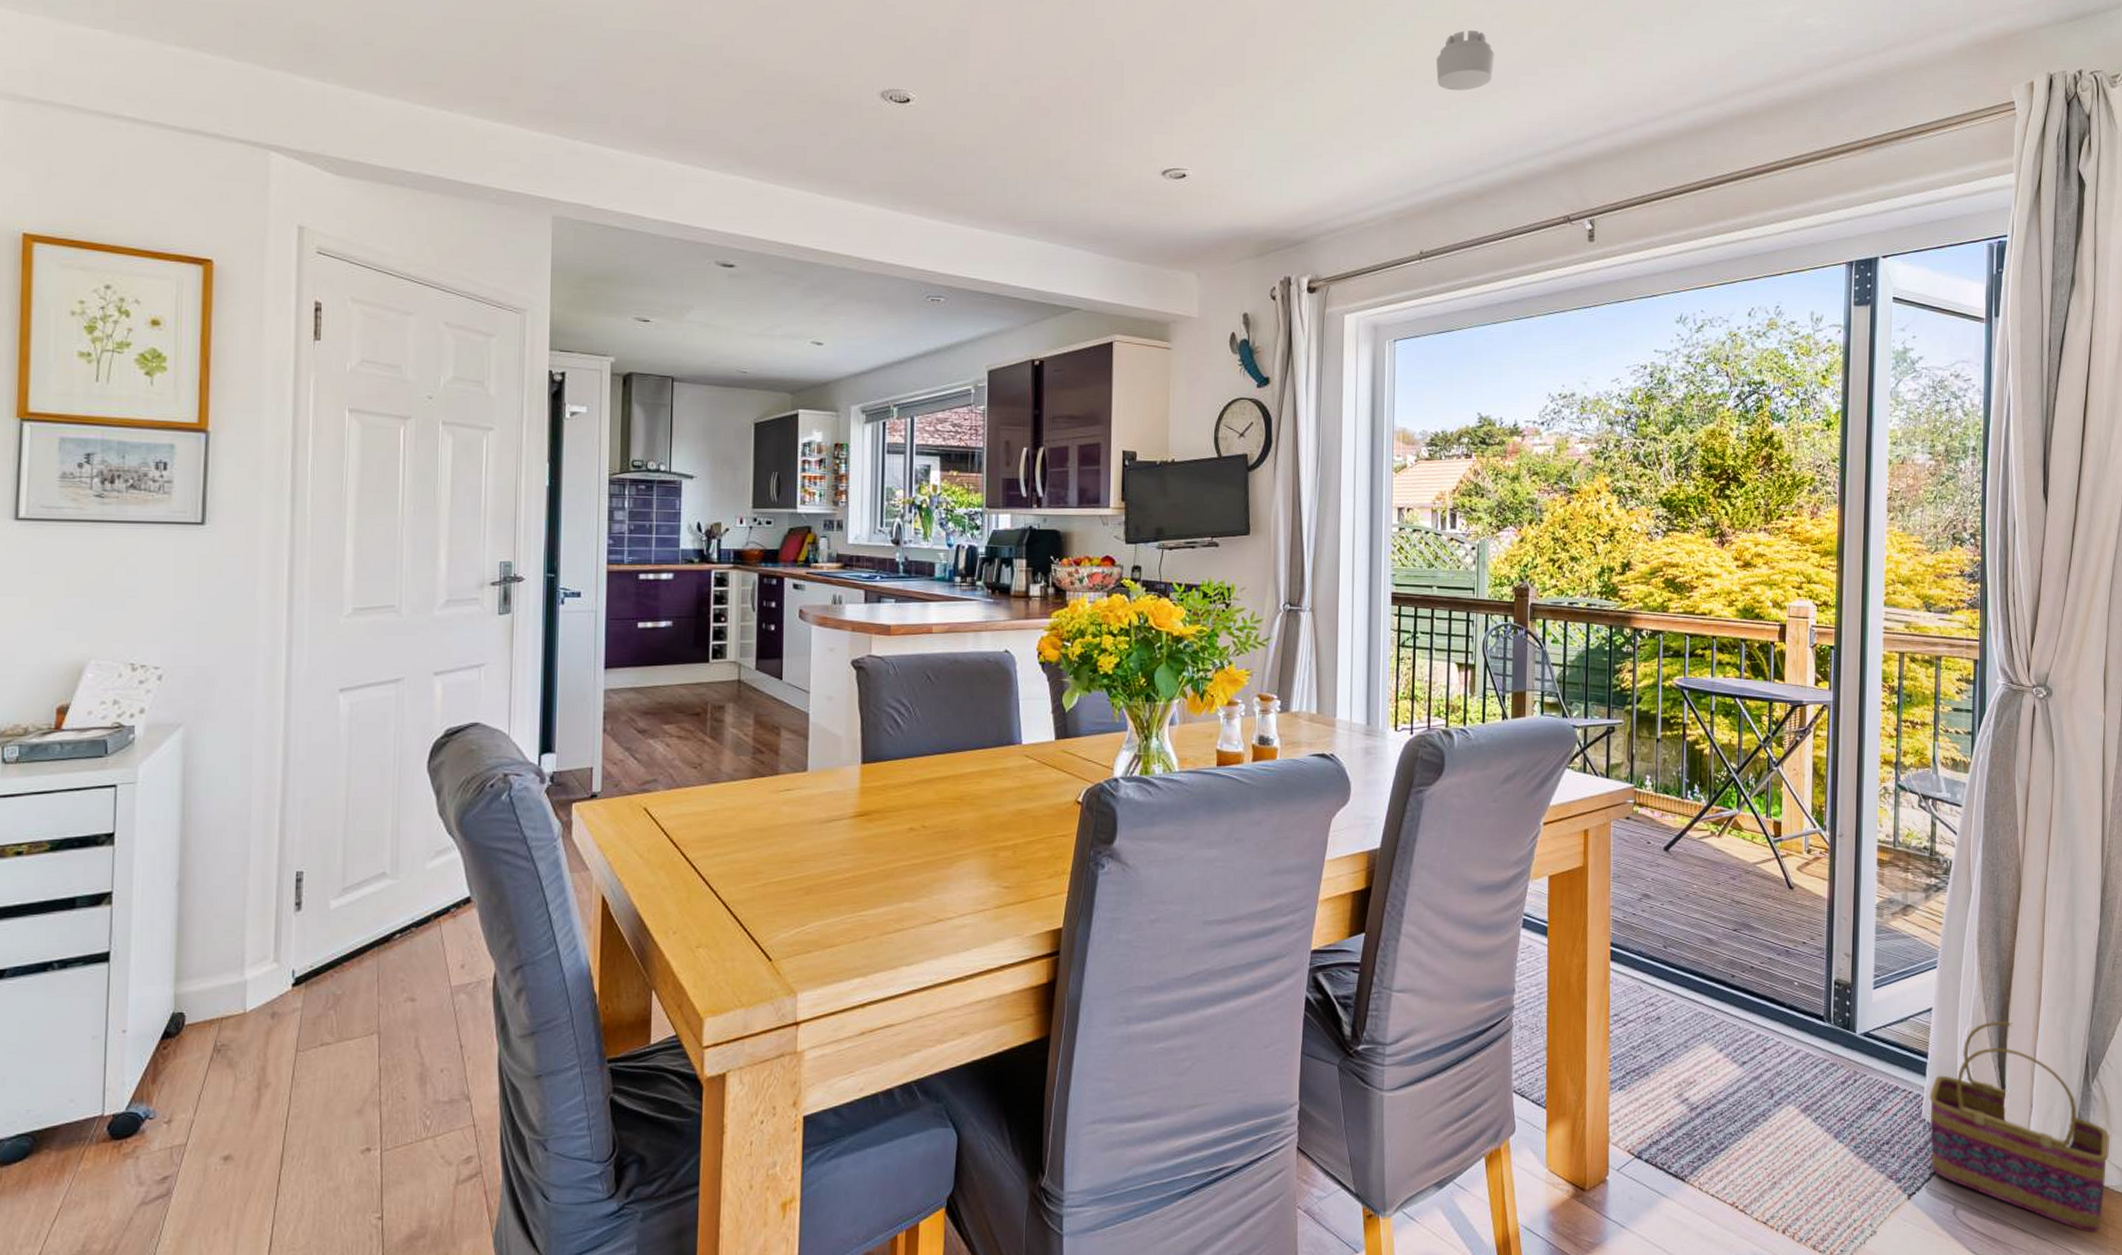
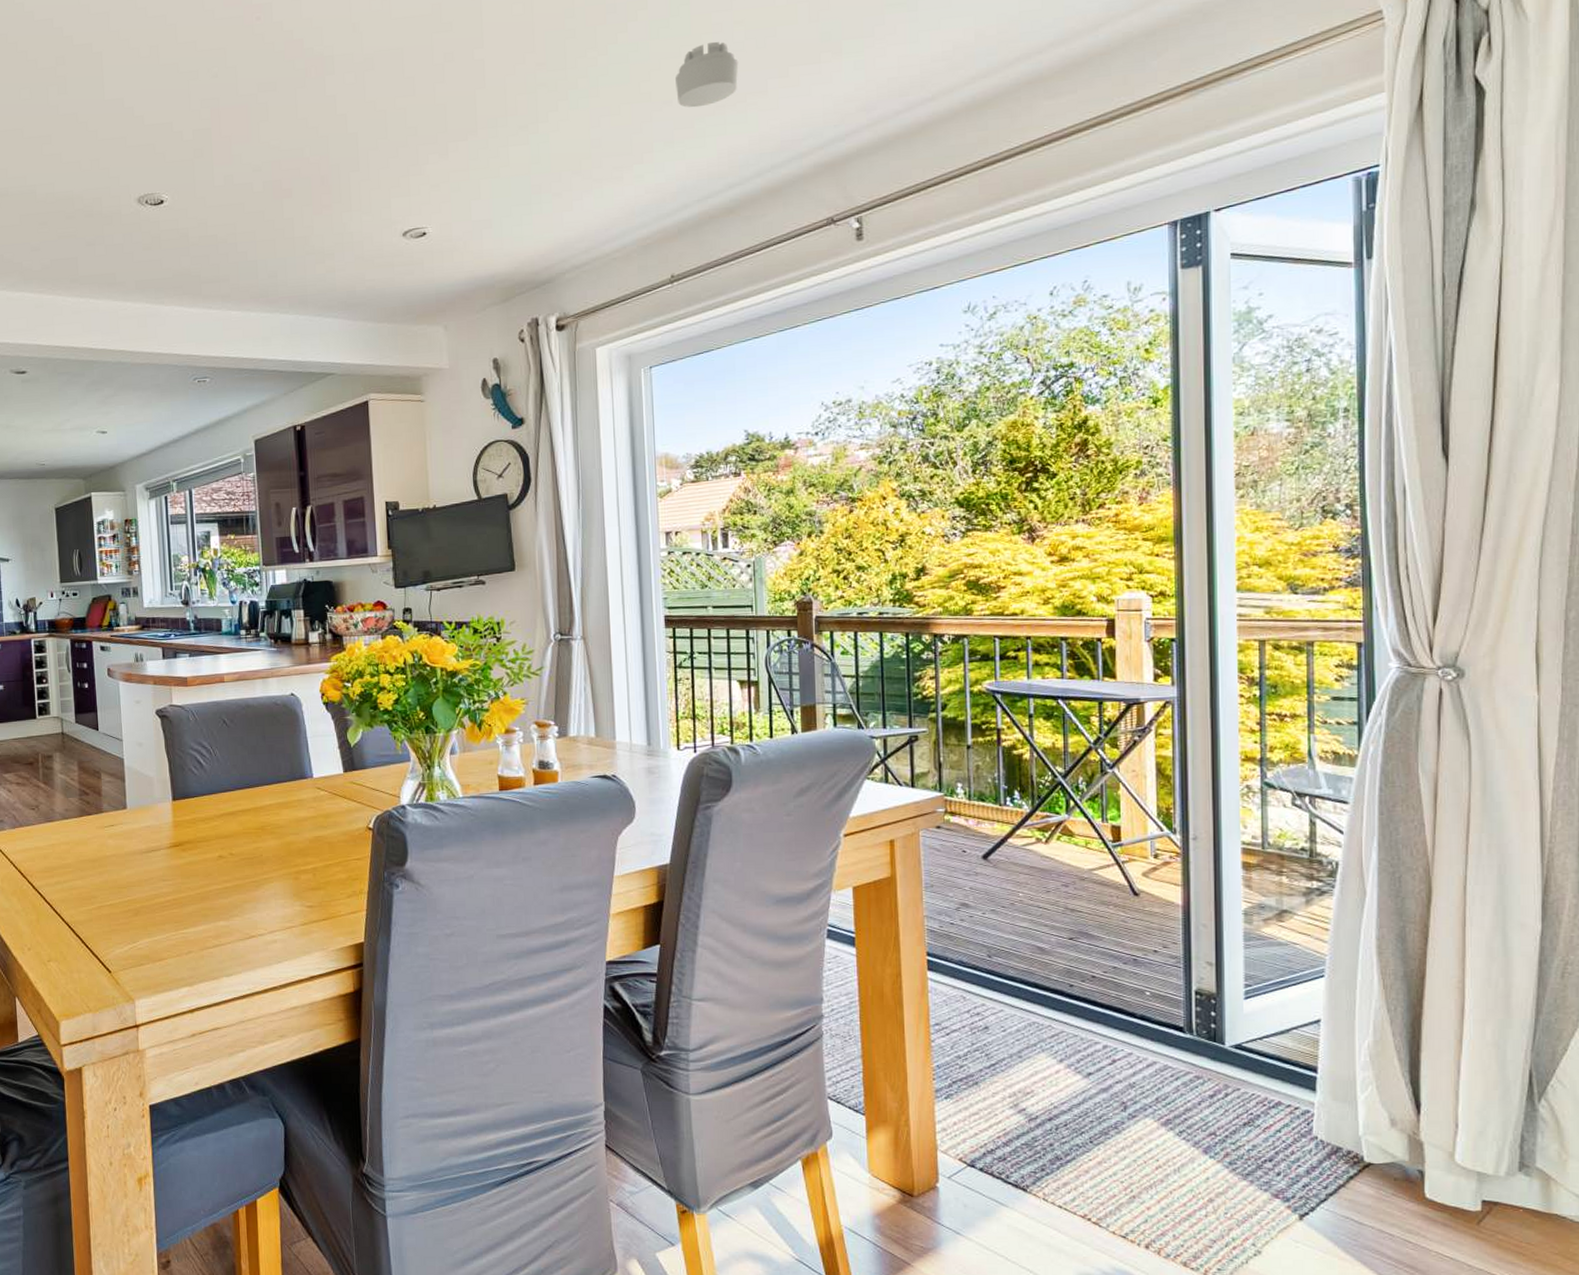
basket: present [1928,1021,2109,1233] -> none [1320,1034,1565,1266]

